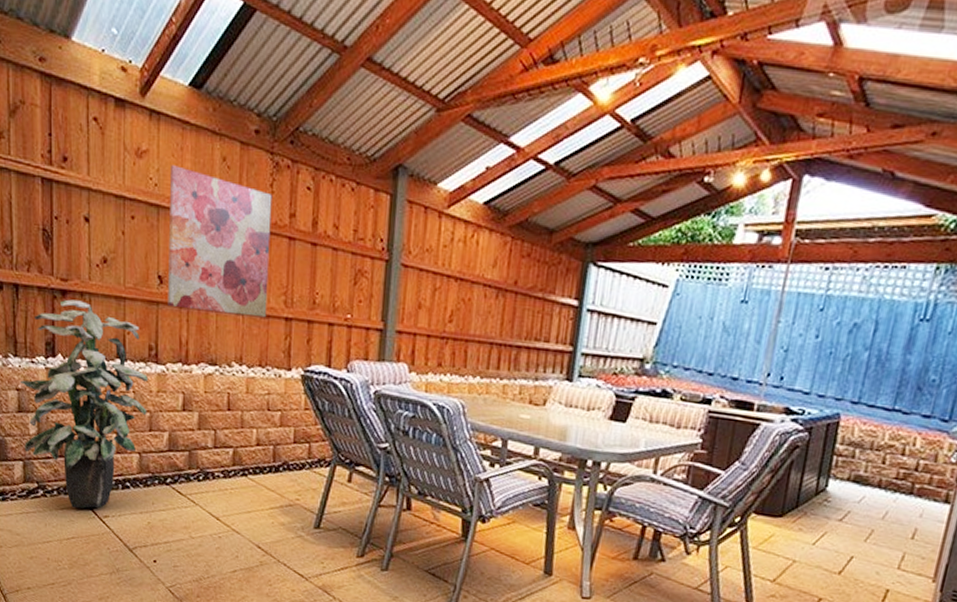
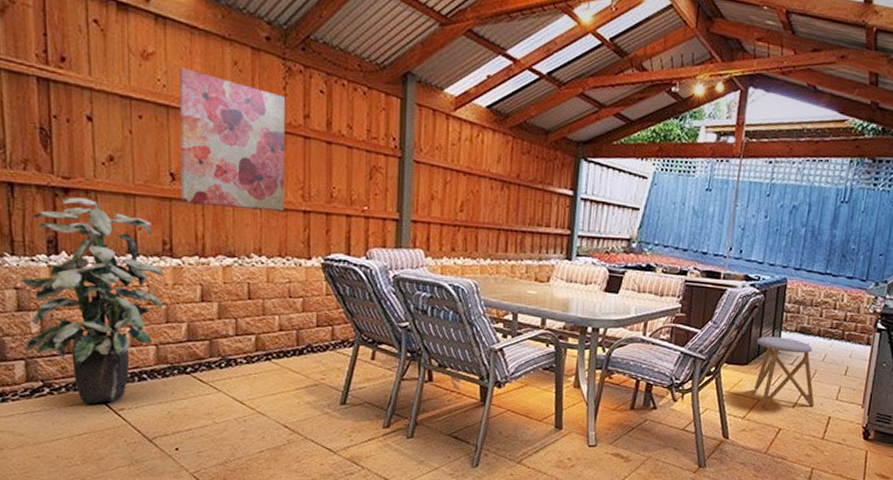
stool: none [788,483,870,576] -> present [753,336,814,408]

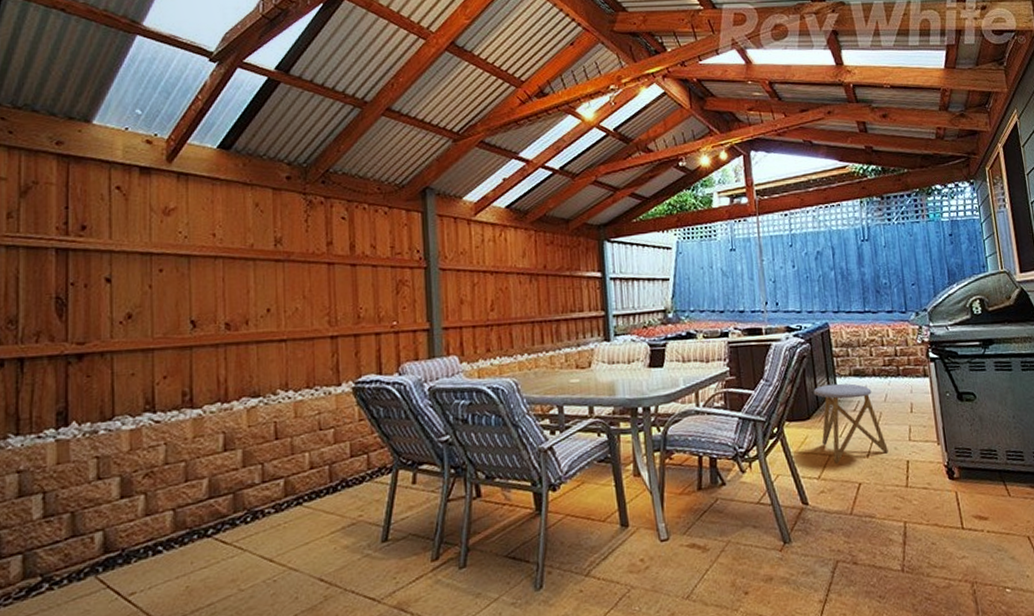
indoor plant: present [18,197,163,404] -> none [21,361,182,595]
wall art: present [180,67,286,211] -> none [201,217,311,348]

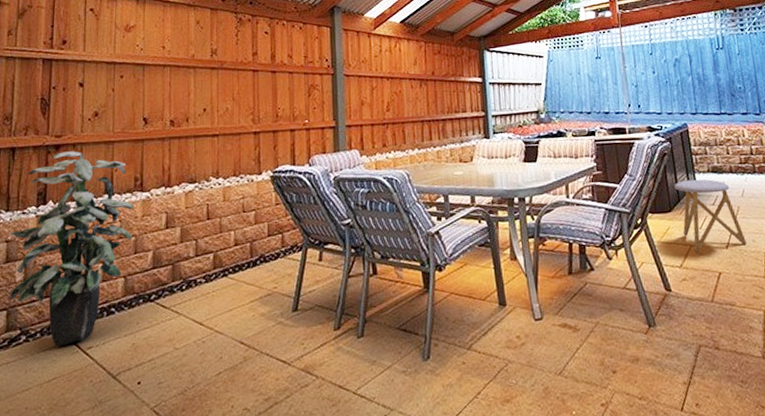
indoor plant: none [21,361,182,595] -> present [9,151,134,347]

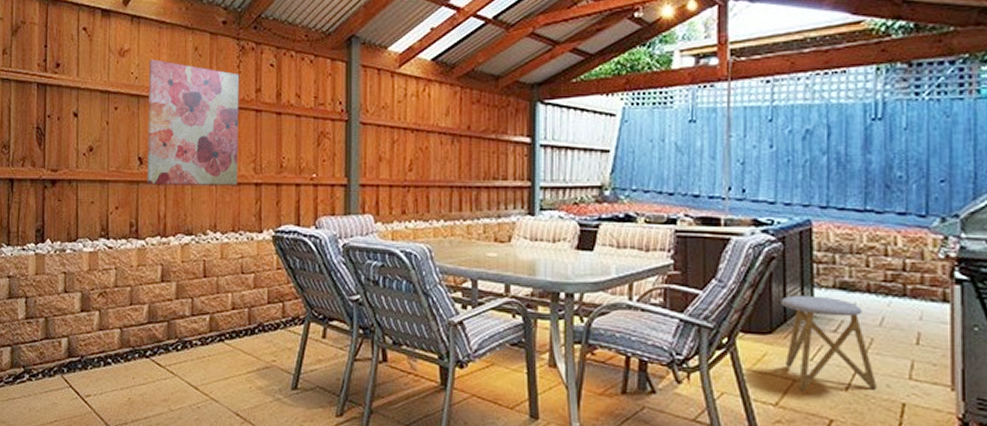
indoor plant: present [9,151,134,347] -> none [11,187,129,390]
wall art: none [152,33,238,141] -> present [147,59,240,186]

